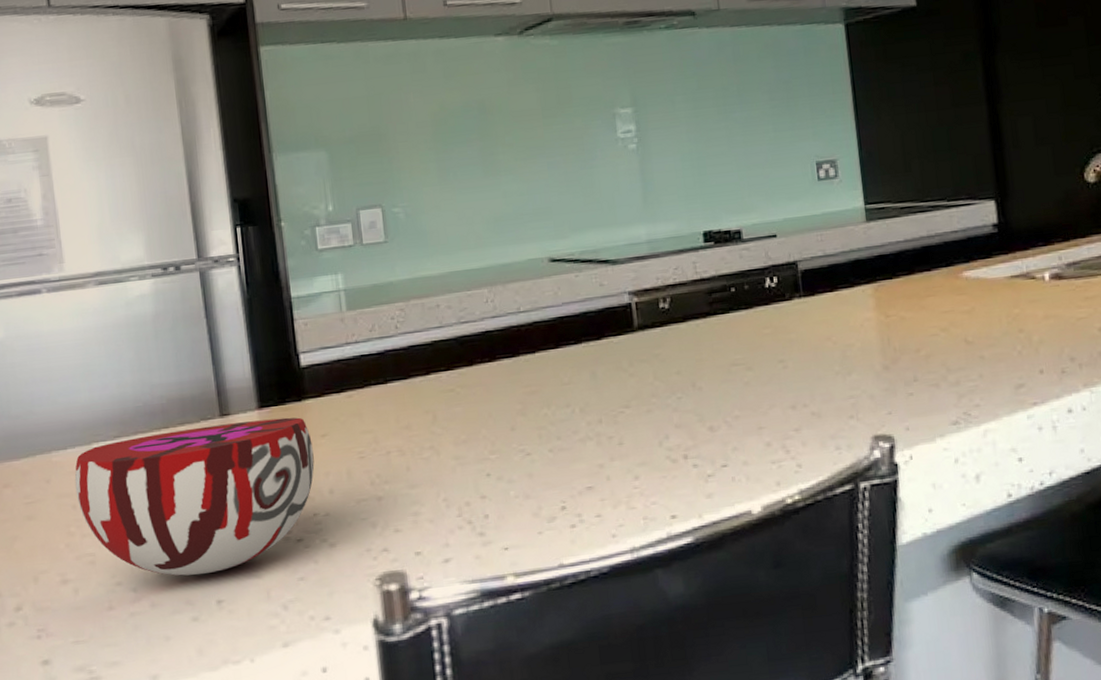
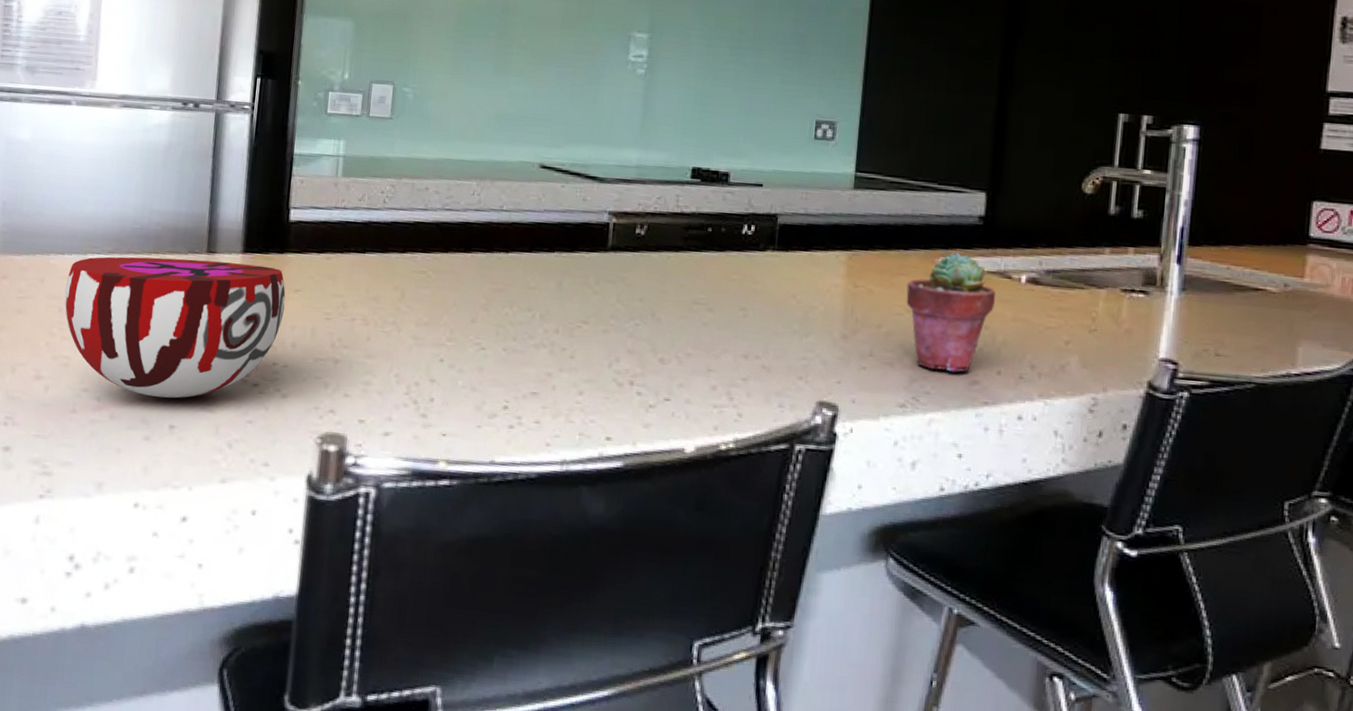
potted succulent: none [936,262,1025,383] -> present [906,251,996,372]

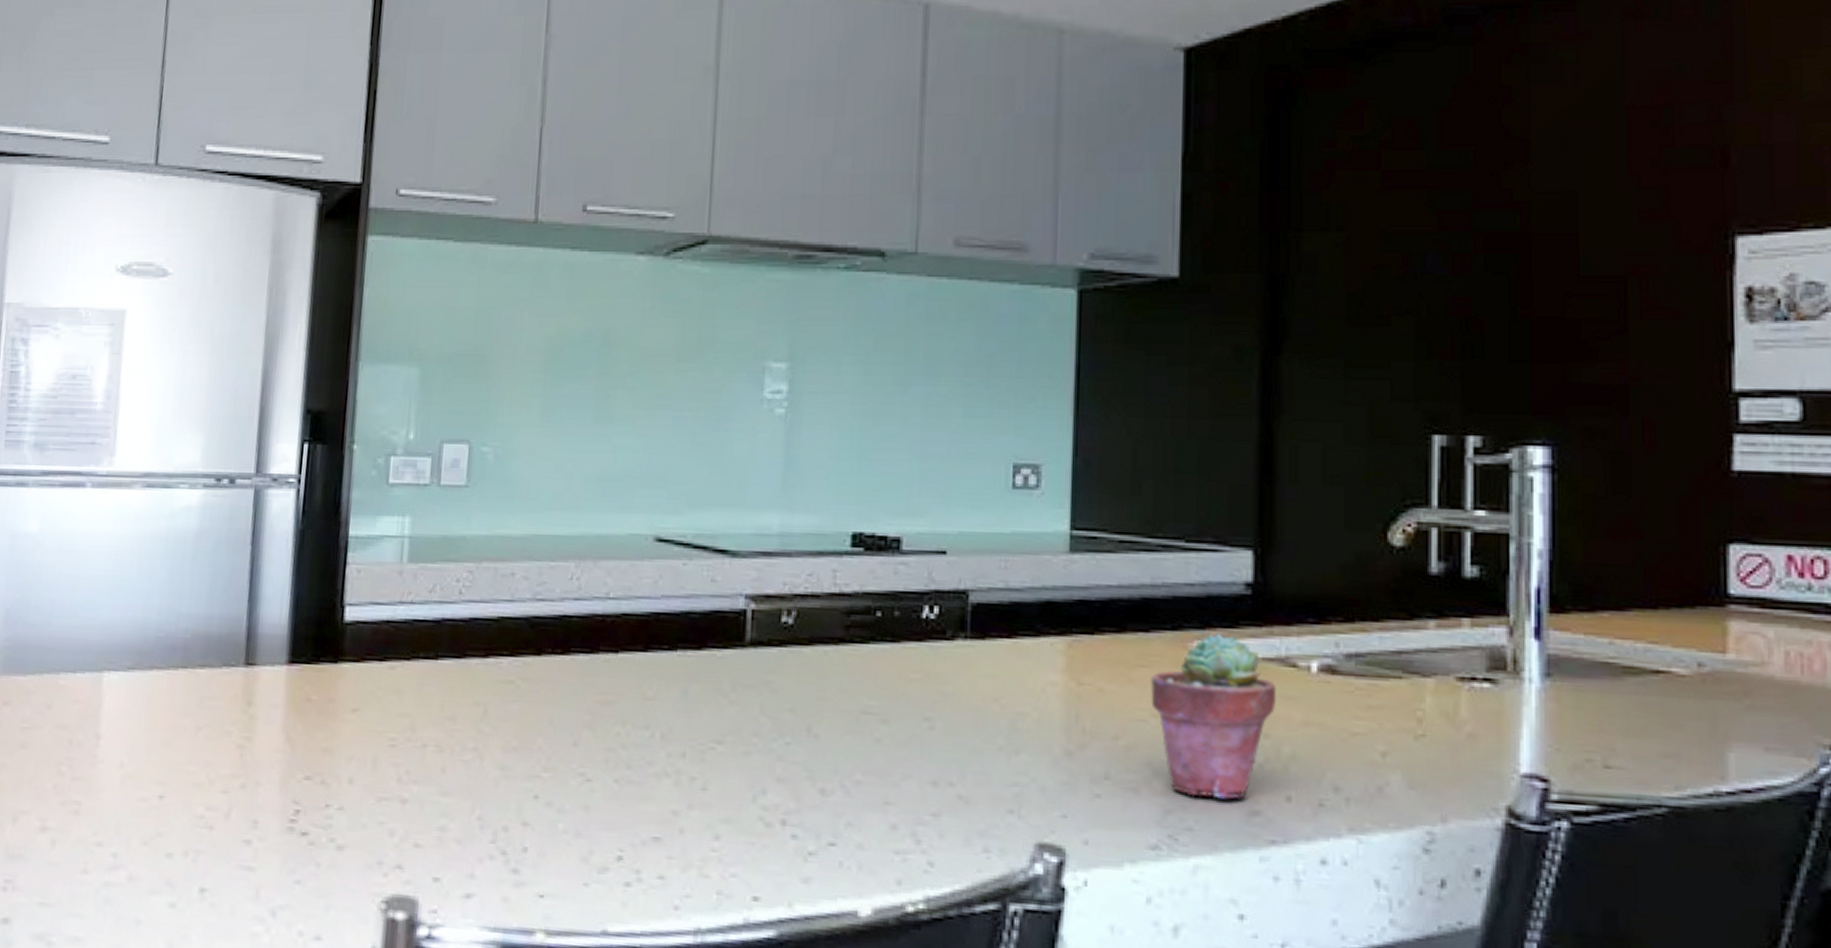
decorative bowl: present [64,256,286,399] -> none [75,673,341,853]

